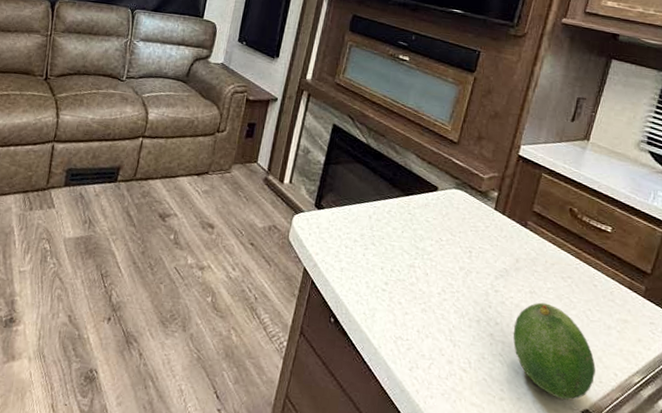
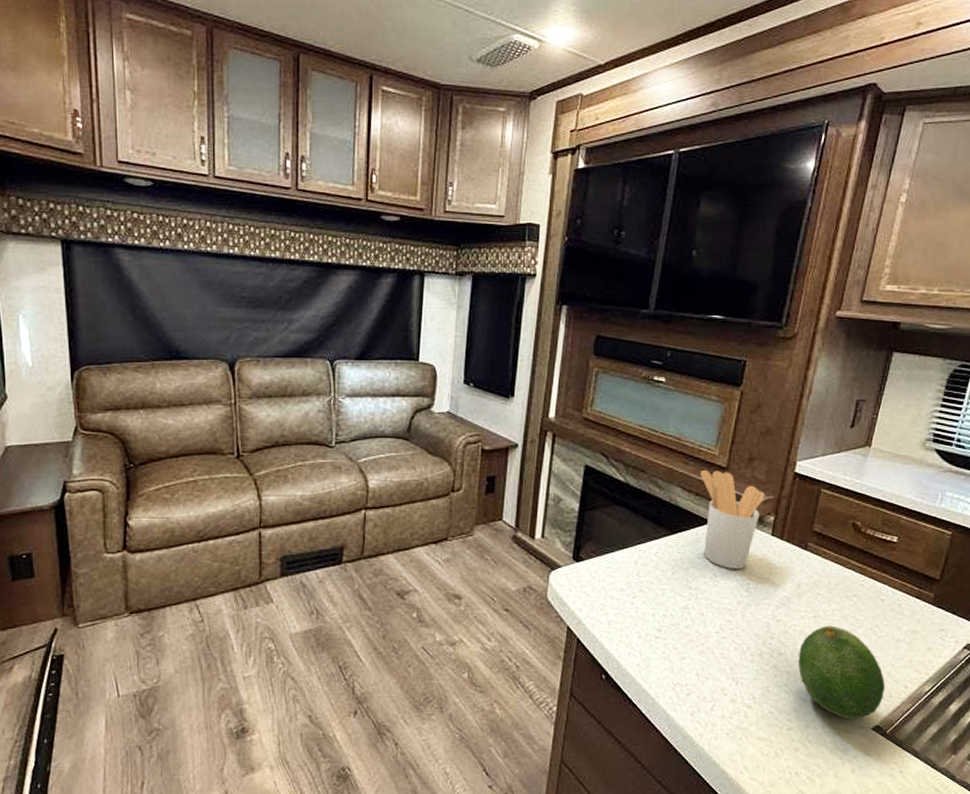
utensil holder: none [432,141,491,237] -> present [701,469,765,569]

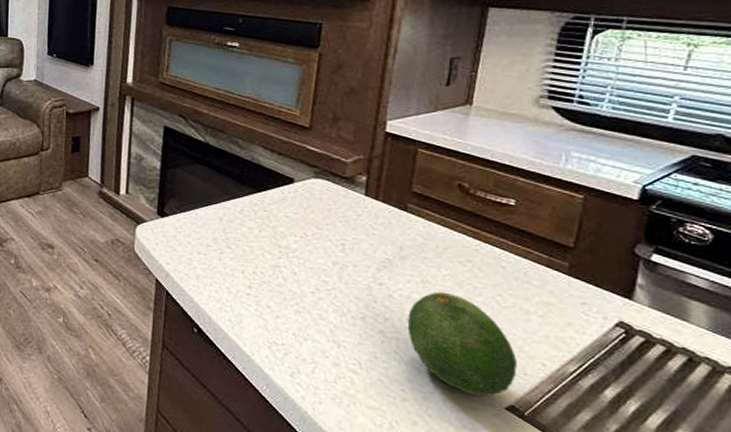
utensil holder: present [701,469,765,569] -> none [282,129,355,229]

